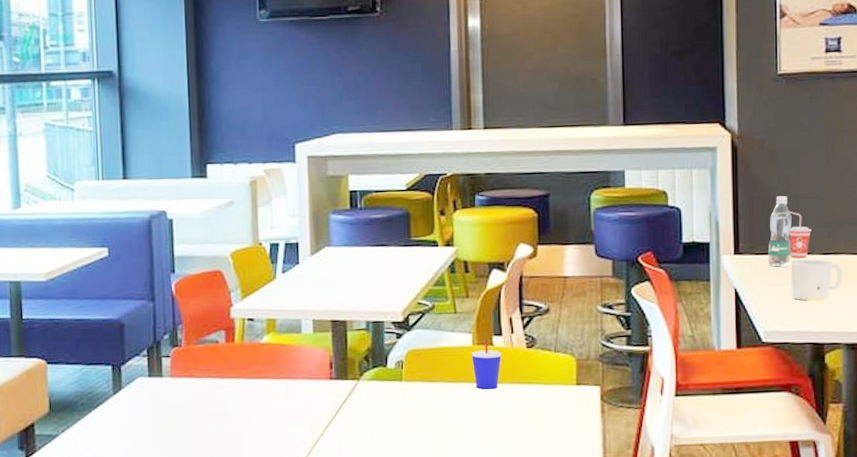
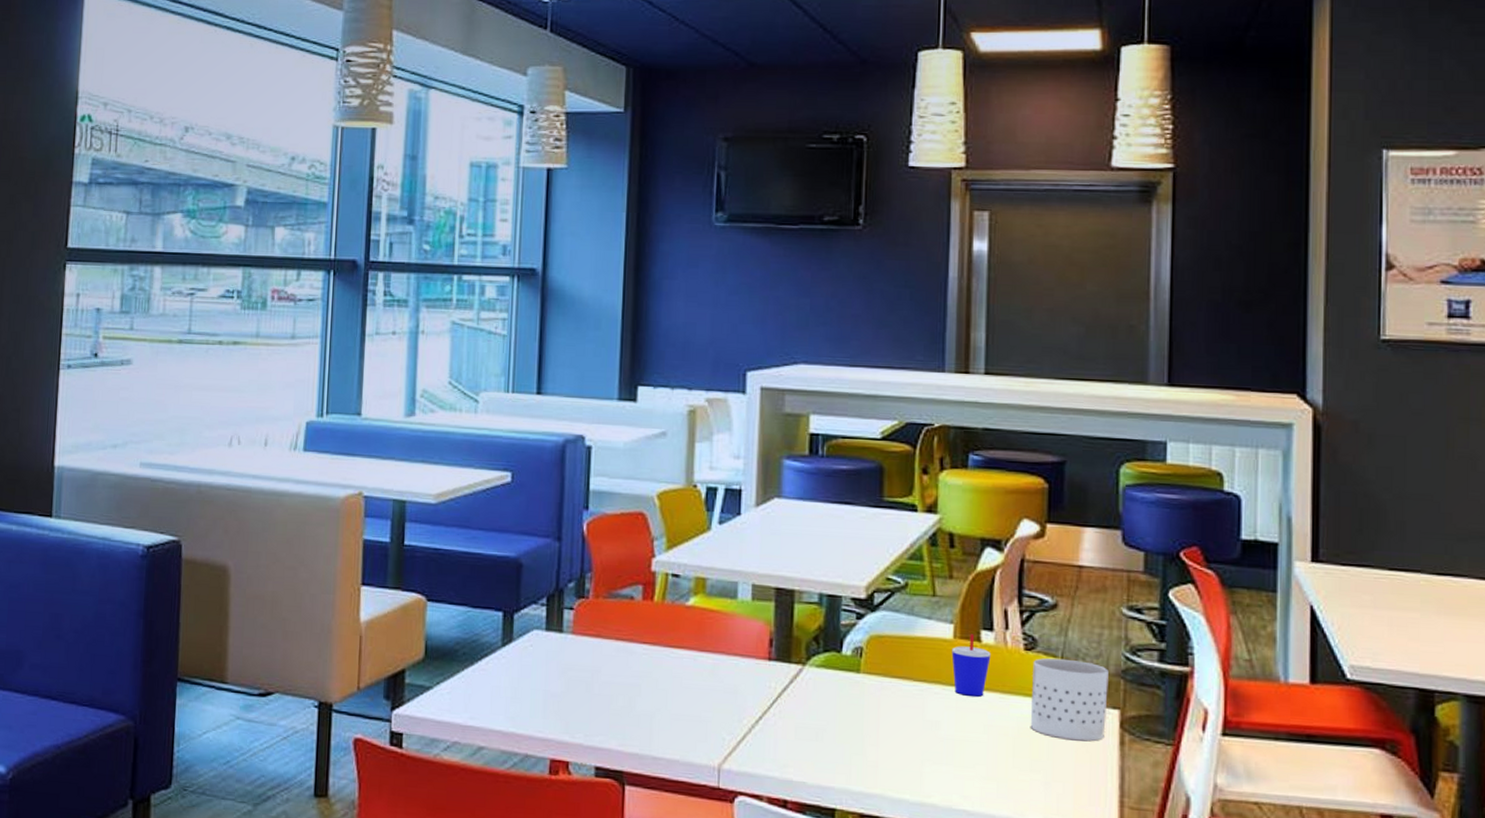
mug: none [533,351,591,415] -> present [1030,658,1109,742]
bottle: present [767,195,792,267] -> none [1358,492,1394,585]
beverage cup: present [788,211,812,259] -> none [1389,515,1421,577]
mug: present [791,259,842,301] -> none [1389,577,1463,634]

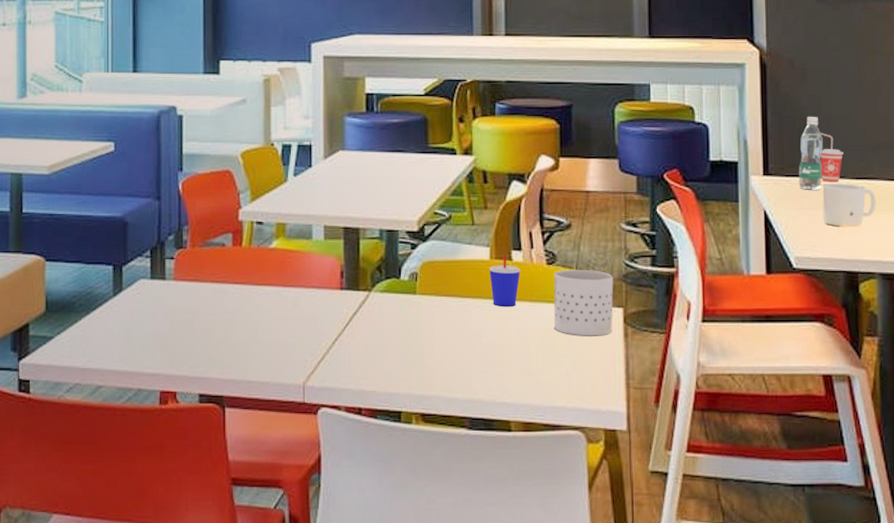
bottle: none [1358,492,1394,585] -> present [798,116,823,190]
beverage cup: none [1389,515,1421,577] -> present [819,133,844,182]
mug: none [1389,577,1463,634] -> present [822,183,876,227]

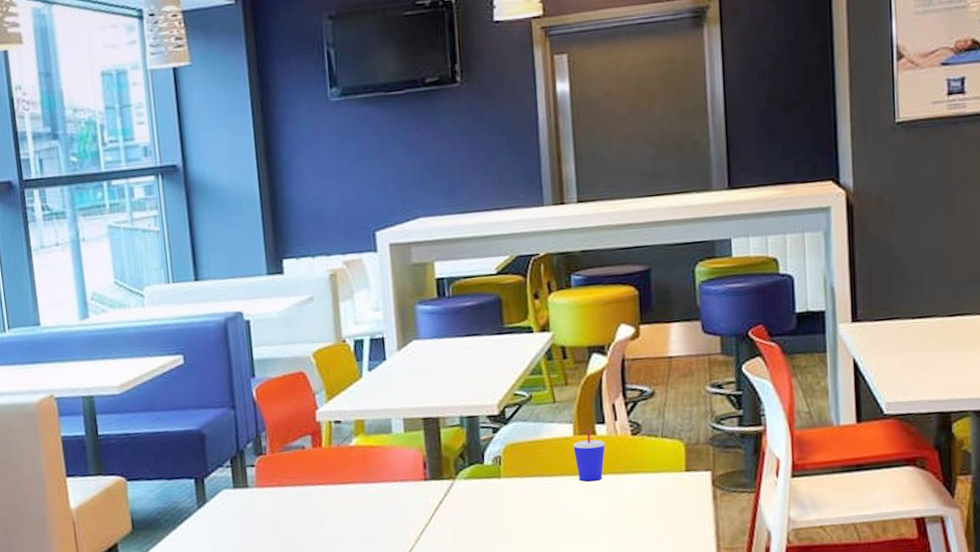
mug: present [554,269,614,336] -> none [639,436,701,504]
bottle: present [798,116,823,190] -> none [888,255,914,333]
beverage cup: present [819,133,844,182] -> none [910,272,935,323]
mug: present [822,183,876,227] -> none [913,322,970,368]

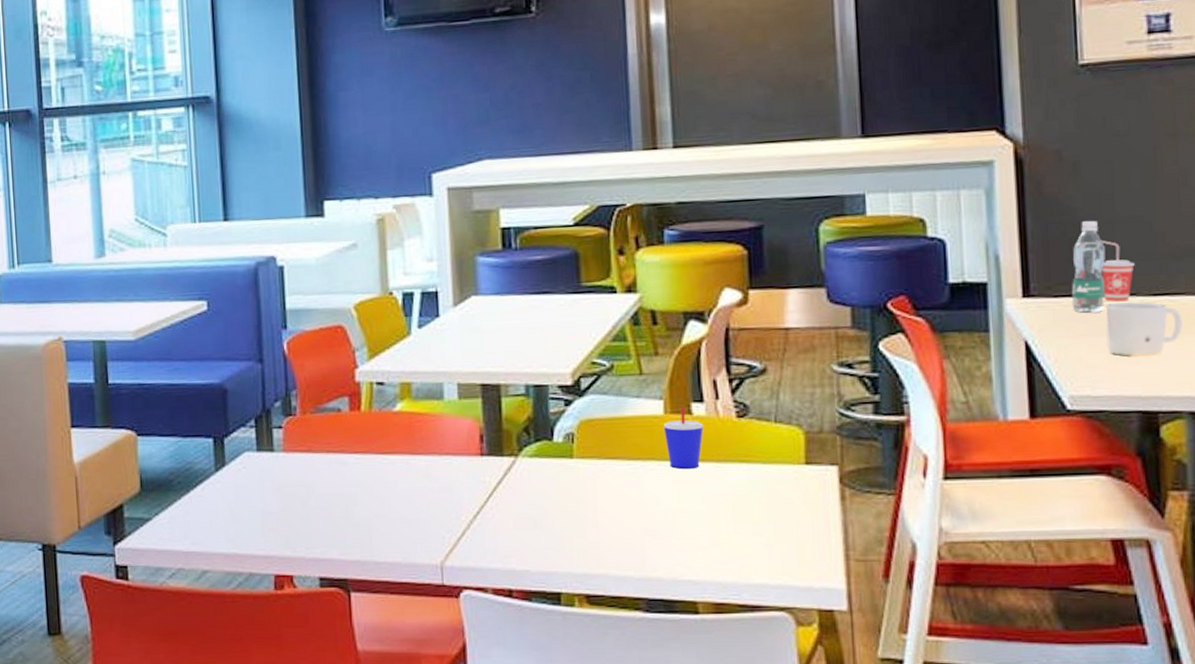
bottle: none [888,255,914,333] -> present [1071,220,1106,313]
beverage cup: none [910,272,935,323] -> present [1100,240,1135,302]
mug: none [913,322,970,368] -> present [1105,302,1183,356]

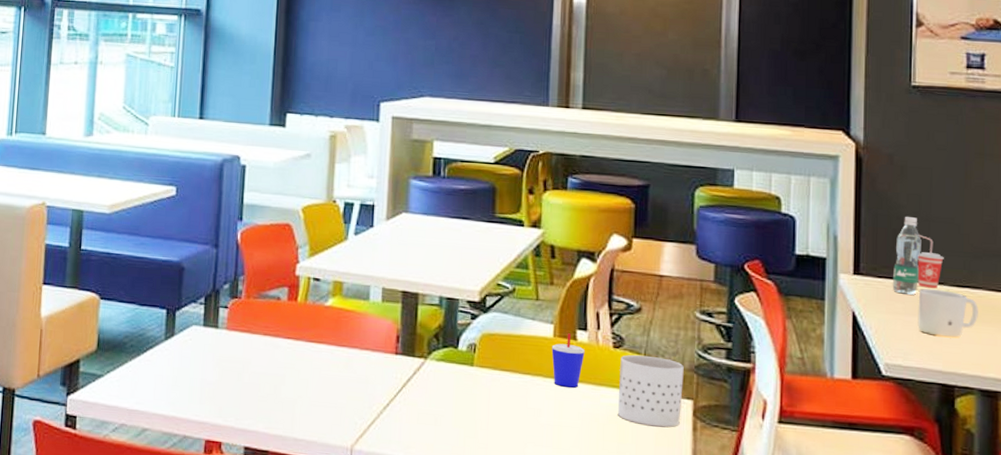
mug: none [746,421,825,501] -> present [617,354,684,428]

